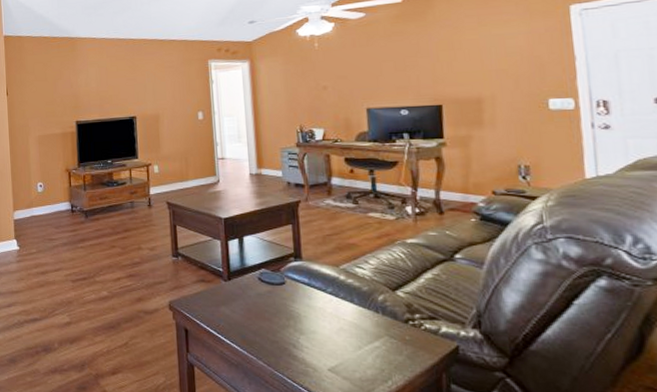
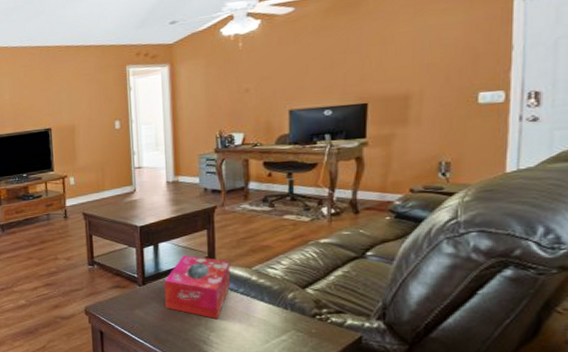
tissue box: none [250,250,319,321] -> present [164,255,231,320]

